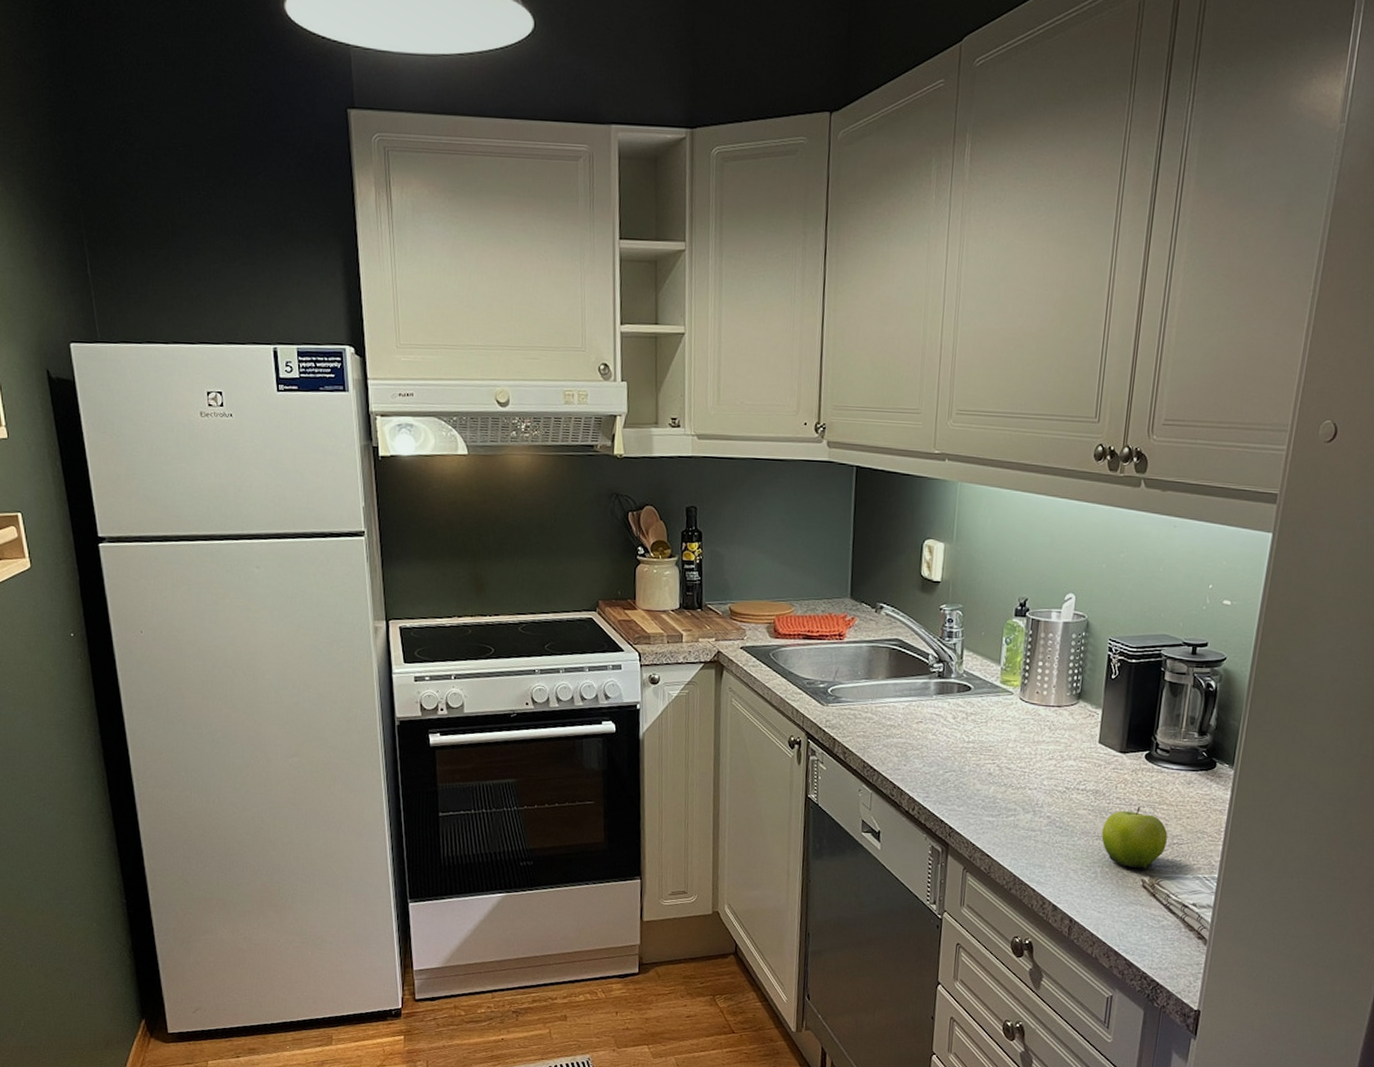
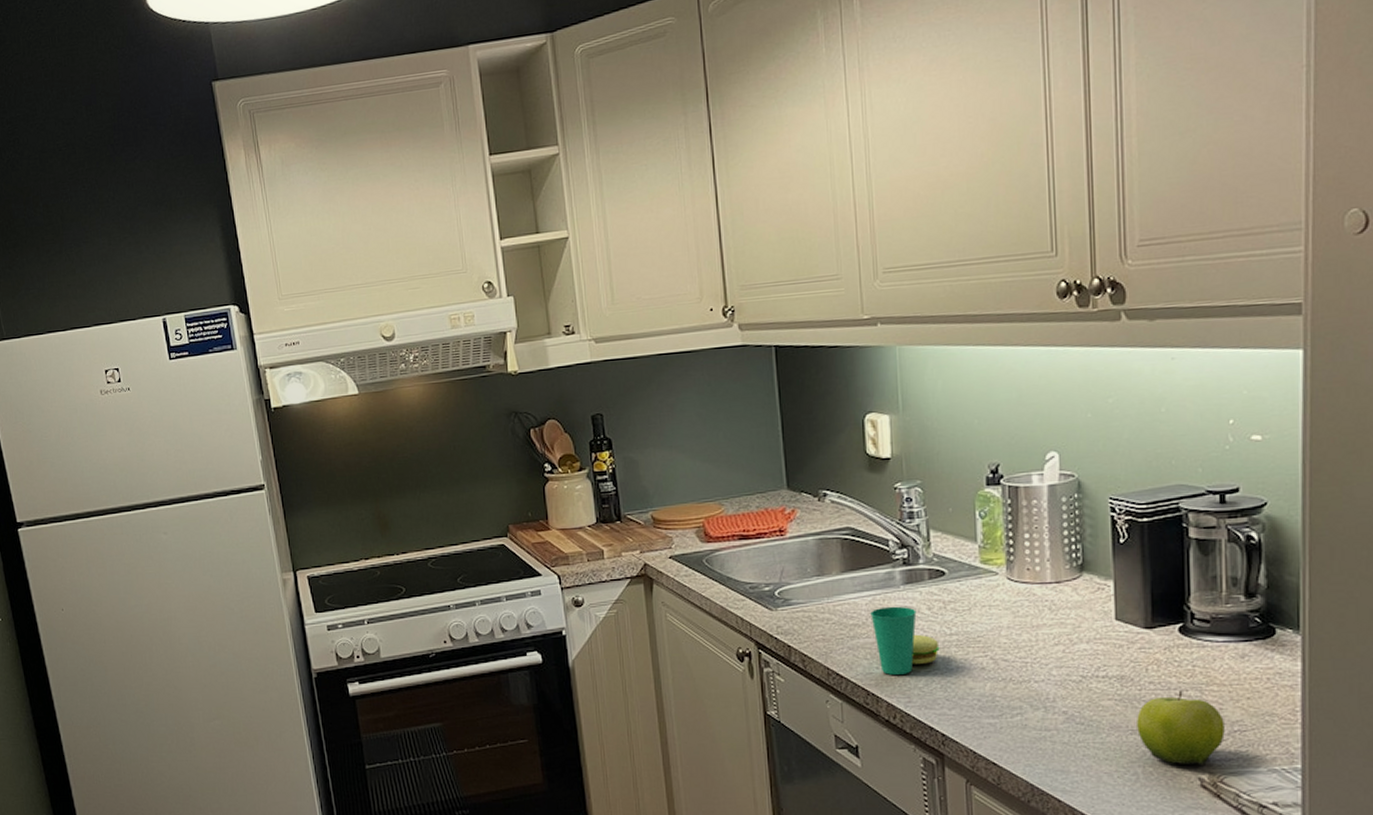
cup: none [905,712,958,773] -> present [870,606,940,675]

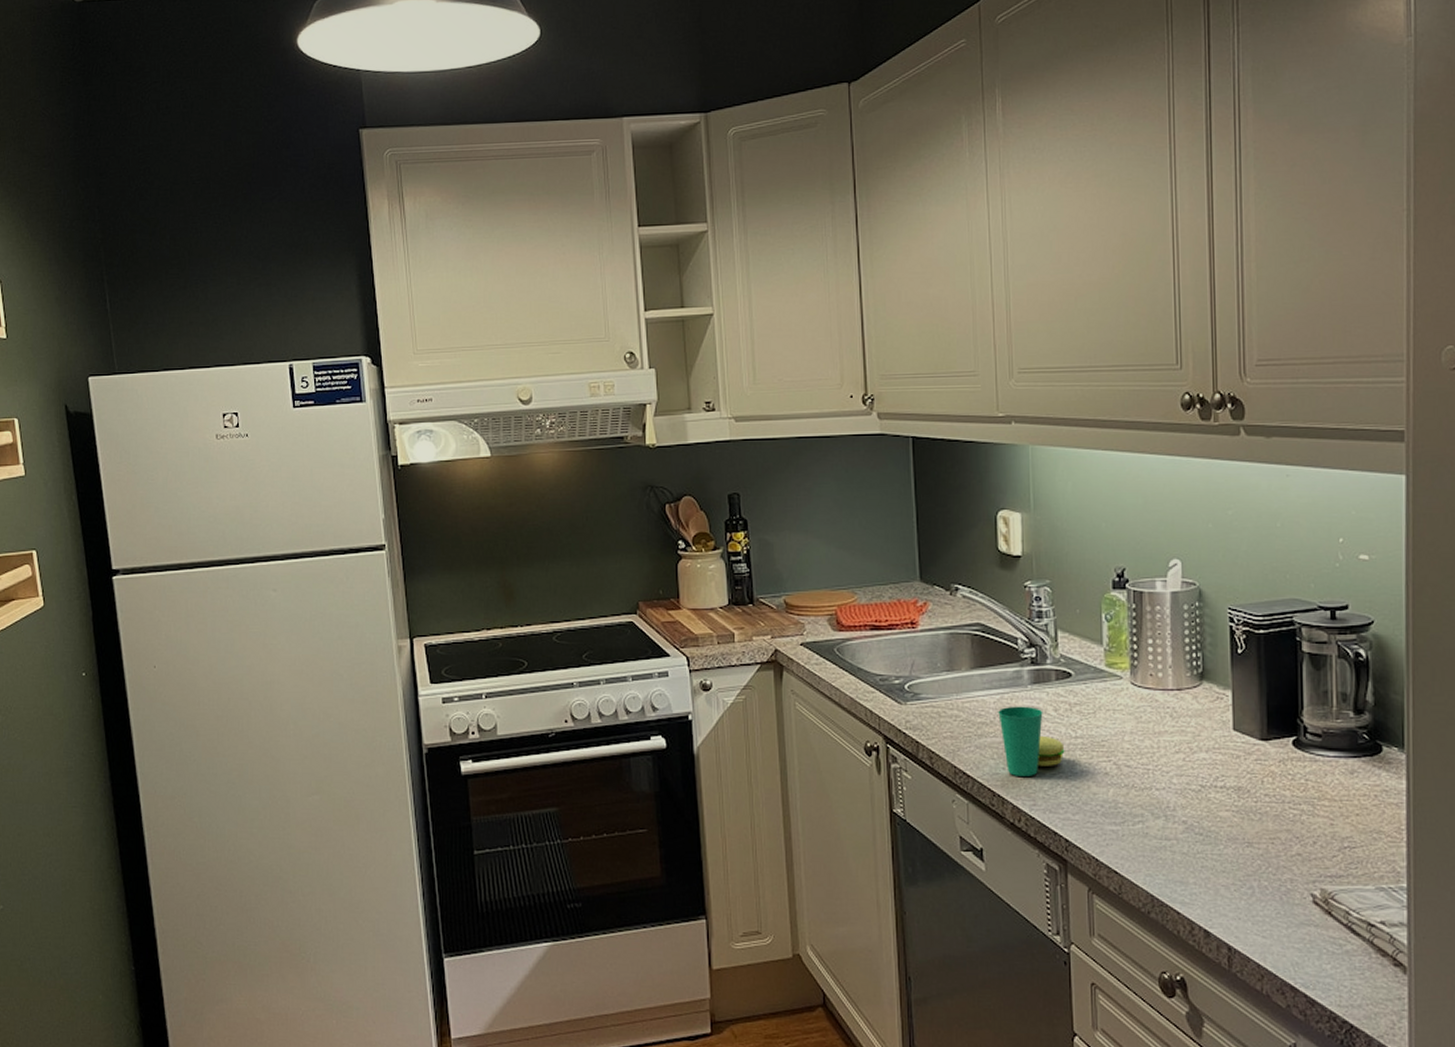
fruit: present [1137,690,1225,765] -> none [1253,804,1335,881]

